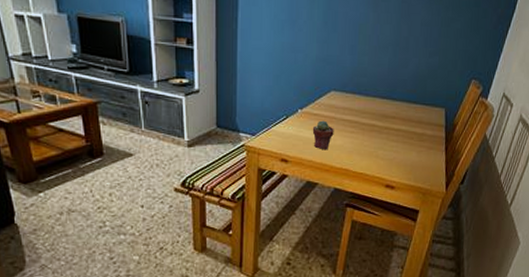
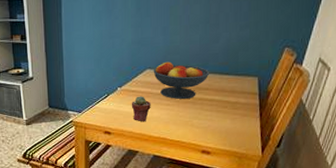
fruit bowl: none [338,84,398,128] -> present [153,61,210,100]

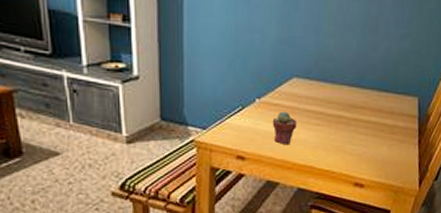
fruit bowl: present [153,61,210,100] -> none [301,69,367,119]

